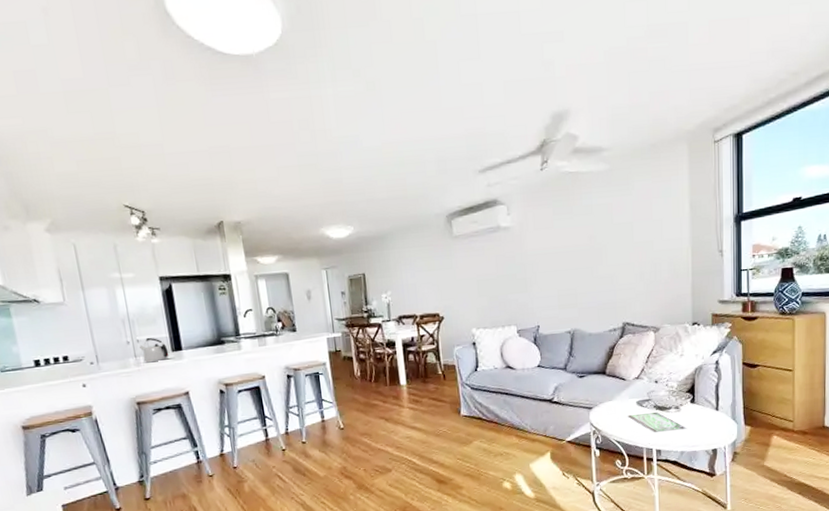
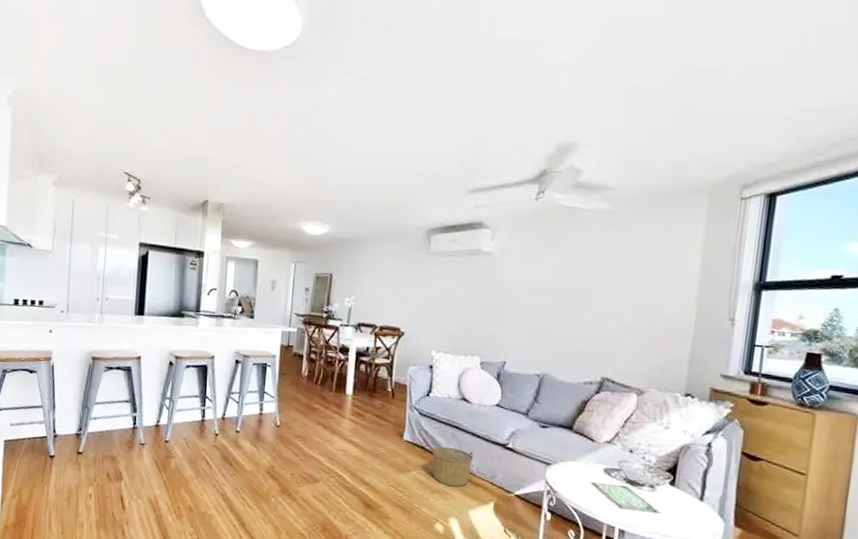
kettle: present [140,337,169,363] -> none [107,297,132,322]
basket: none [488,412,526,448] -> present [431,446,474,487]

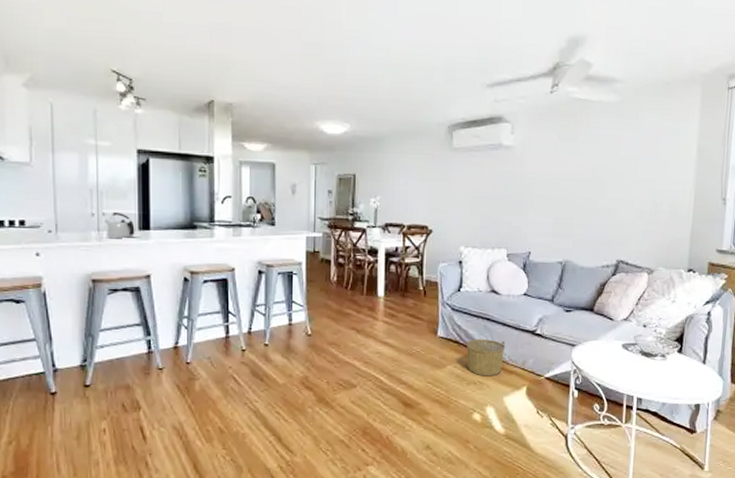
kettle: none [107,297,132,322] -> present [105,211,135,239]
book: present [590,482,661,514] -> none [611,358,671,379]

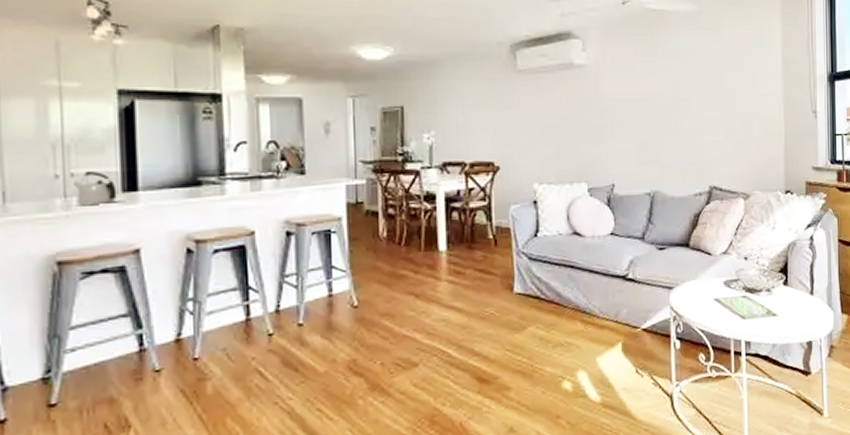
basket: present [465,339,506,377] -> none [547,290,595,336]
book: none [611,358,671,379] -> present [713,295,779,320]

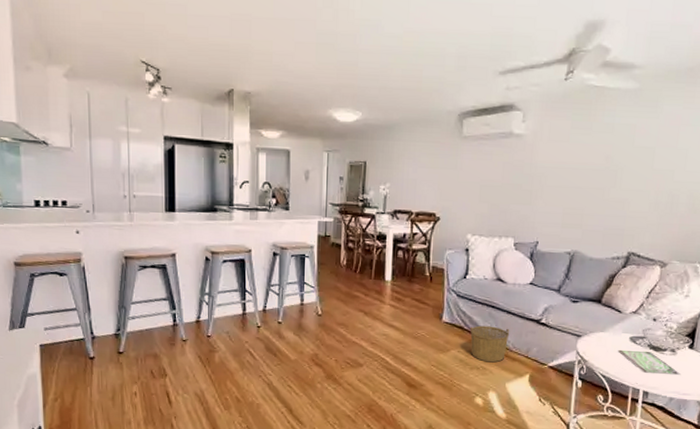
kettle: present [74,170,117,206] -> none [135,194,162,220]
basket: none [547,290,595,336] -> present [469,325,510,363]

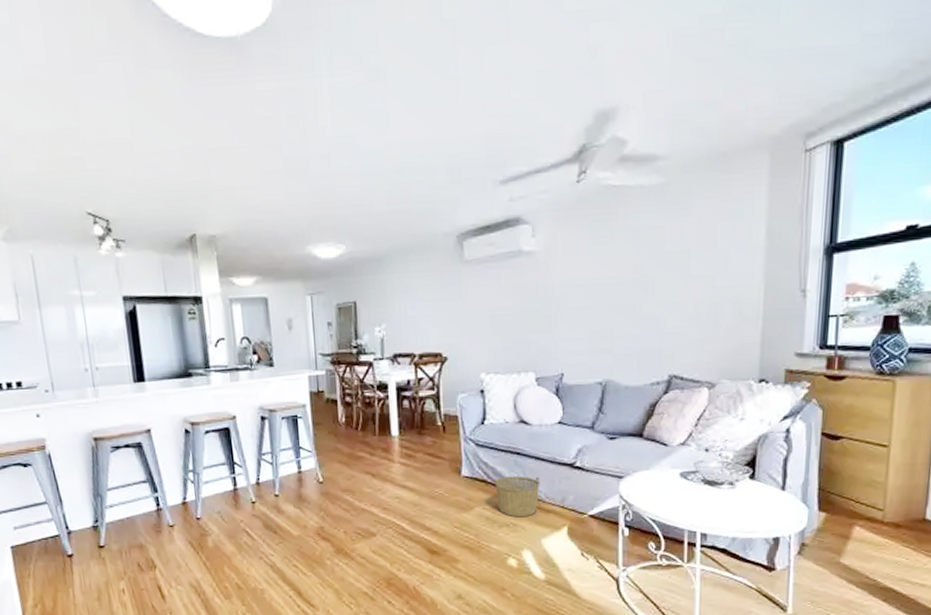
book: present [617,350,680,375] -> none [666,488,742,512]

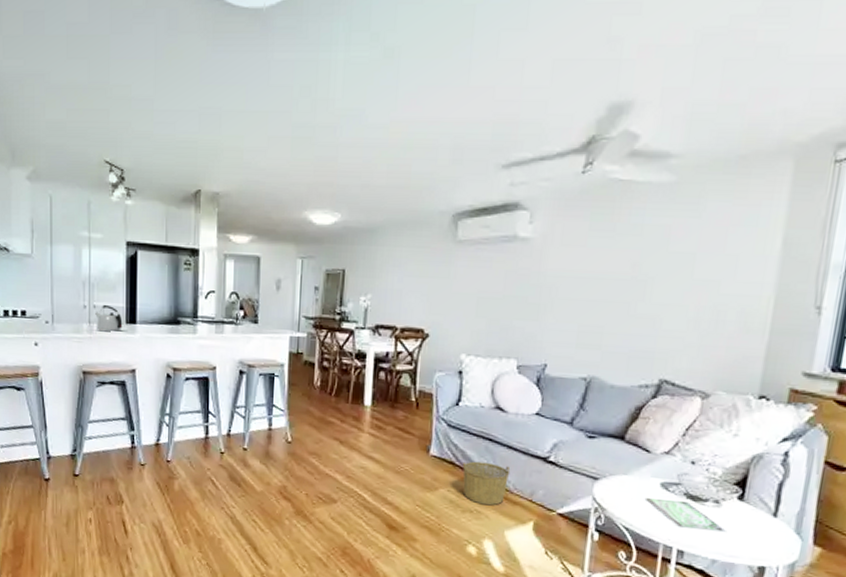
kettle: none [99,365,131,394] -> present [95,304,123,332]
book: none [666,488,742,512] -> present [644,498,726,532]

